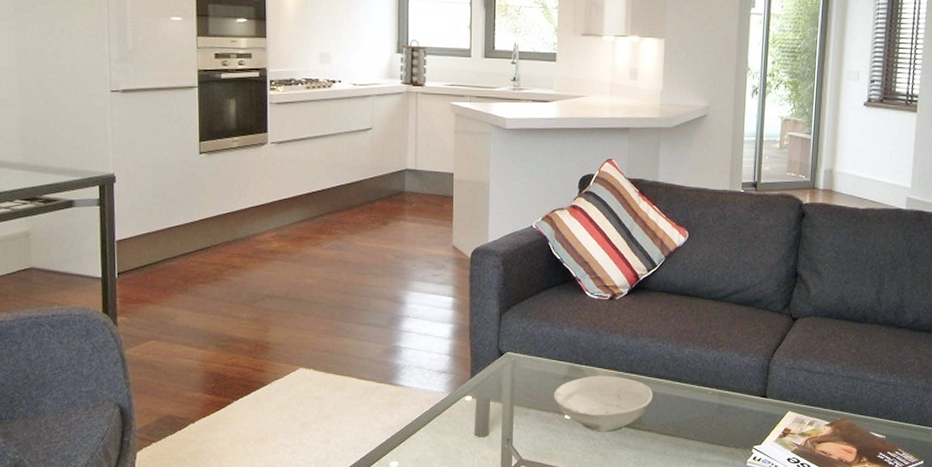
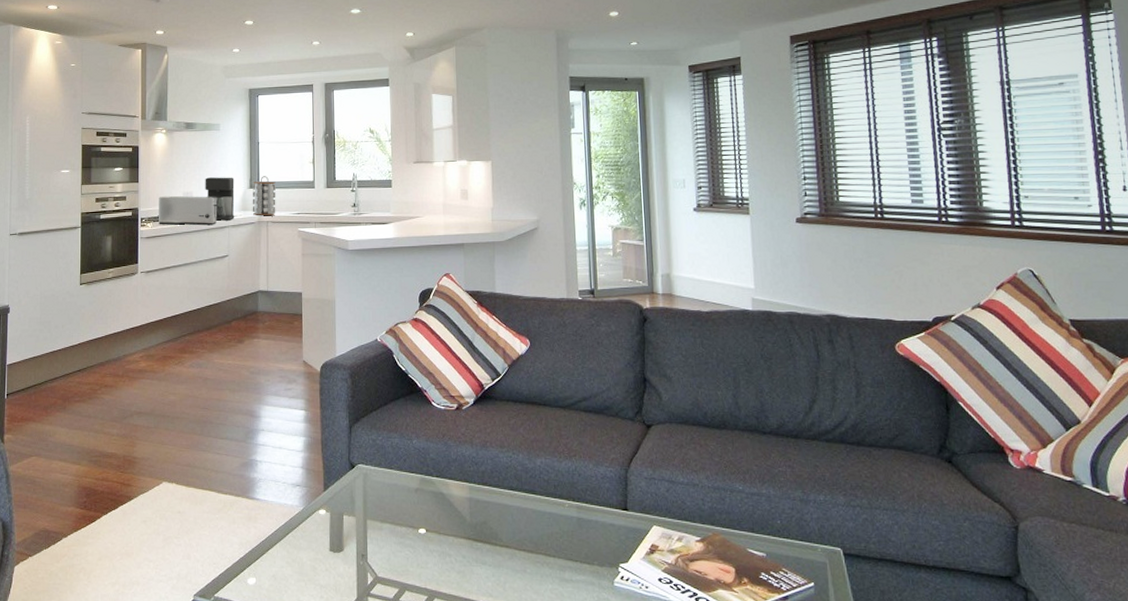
toaster: none [291,55,361,93] -> present [159,195,219,226]
coffee maker: none [345,37,380,90] -> present [205,177,235,222]
bowl: present [553,375,654,431] -> none [405,488,508,547]

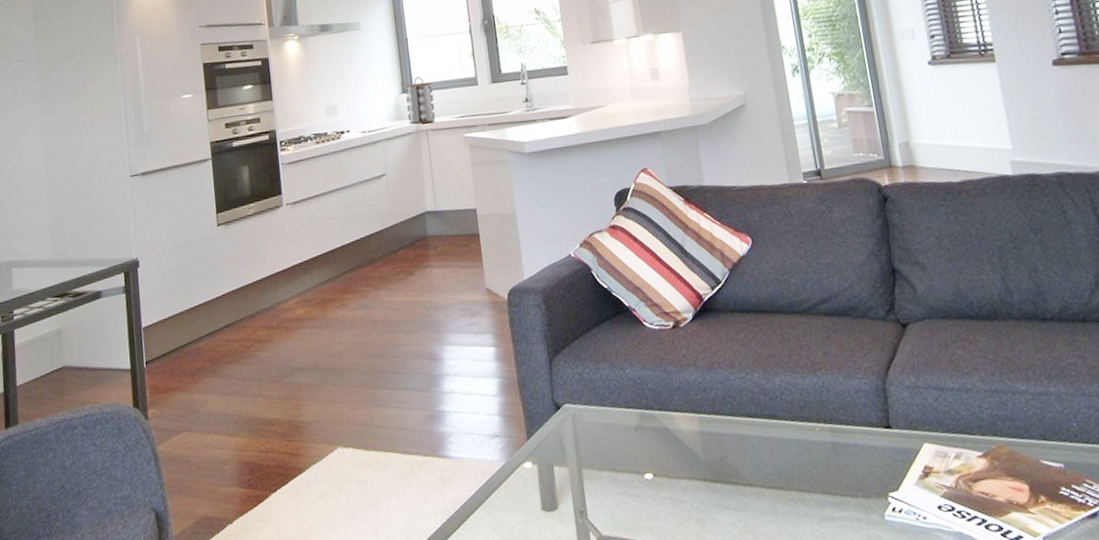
toaster: present [159,195,219,226] -> none [298,107,369,147]
coffee maker: present [205,177,235,222] -> none [349,82,389,135]

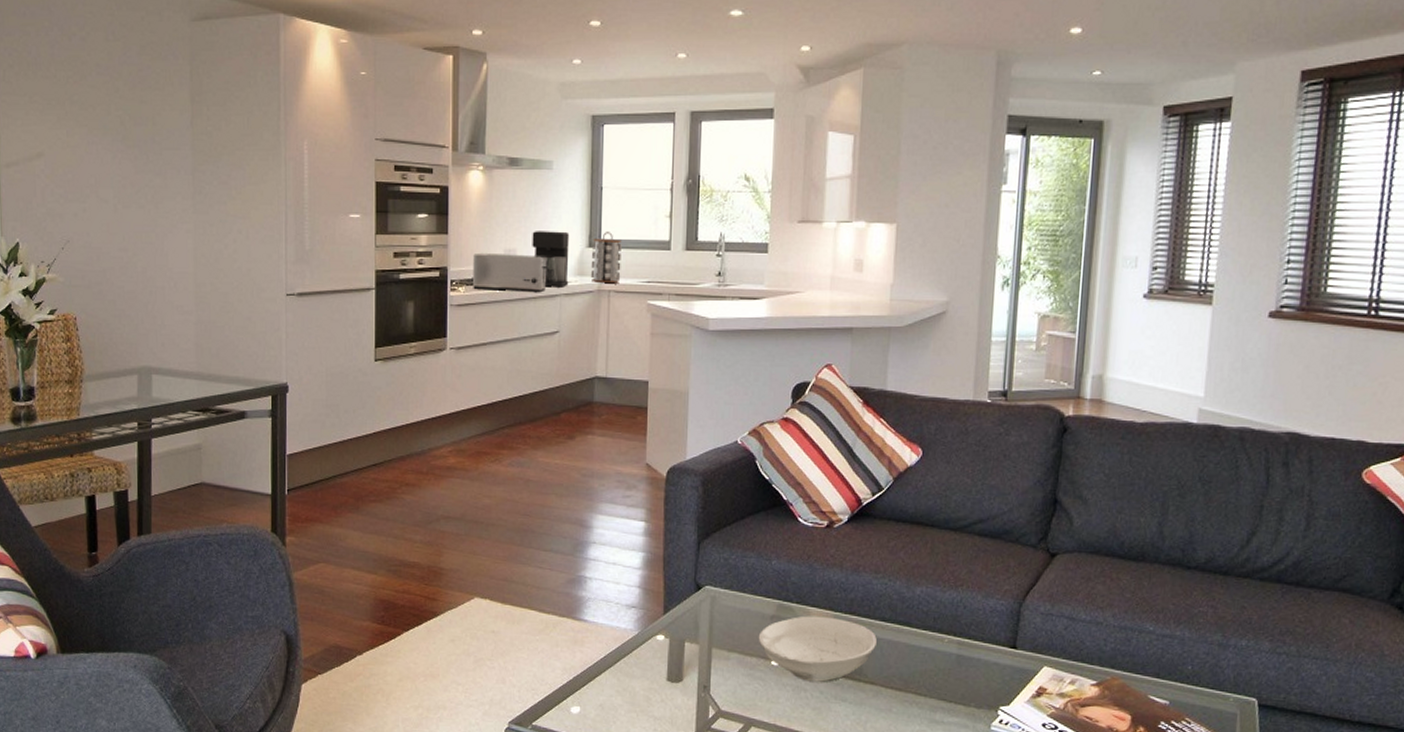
toaster: none [298,107,369,147] -> present [473,252,549,293]
coffee maker: none [349,82,389,135] -> present [532,231,570,289]
bowl: none [626,420,748,492] -> present [758,615,878,682]

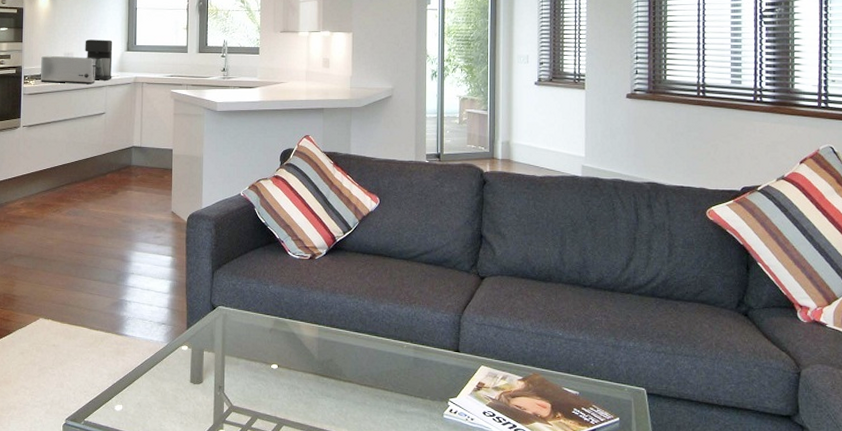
spice rack: present [590,232,622,284] -> none [128,40,151,78]
bowl: present [758,615,878,682] -> none [260,328,353,382]

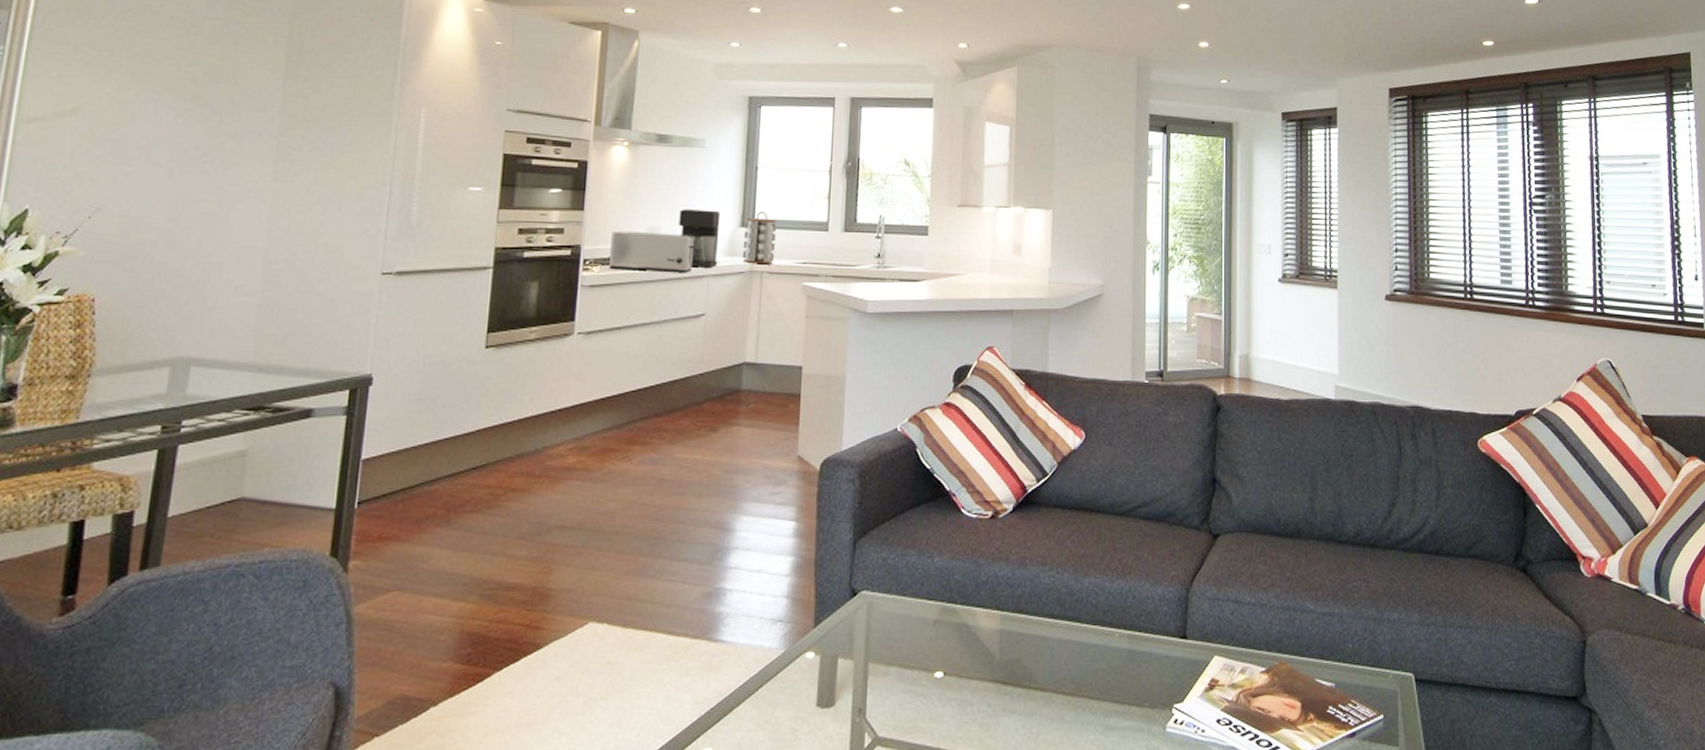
spice rack: none [128,40,151,78] -> present [742,211,777,265]

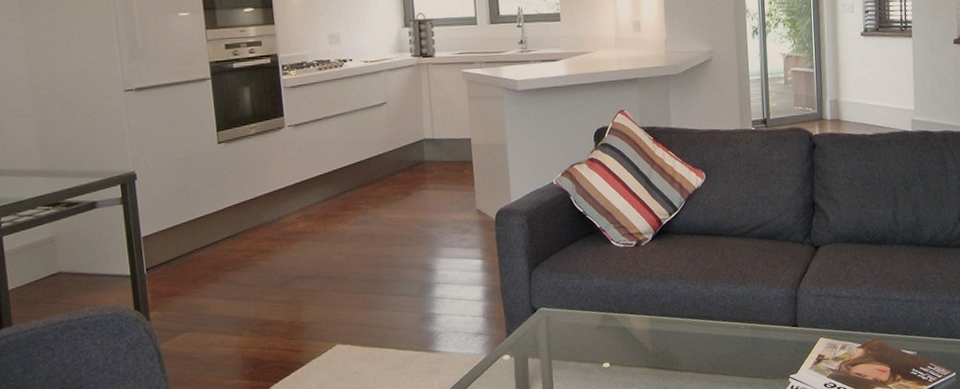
toaster: present [609,230,696,274] -> none [300,37,371,73]
coffee maker: present [679,209,721,269] -> none [352,15,391,66]

